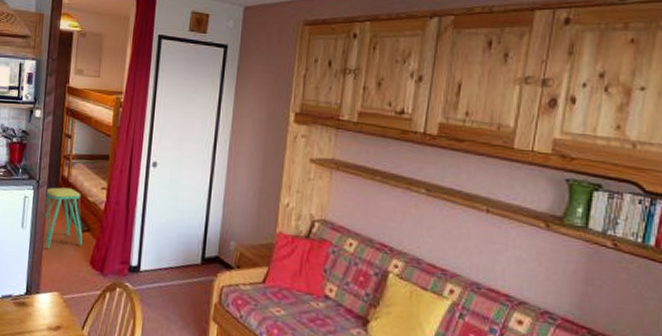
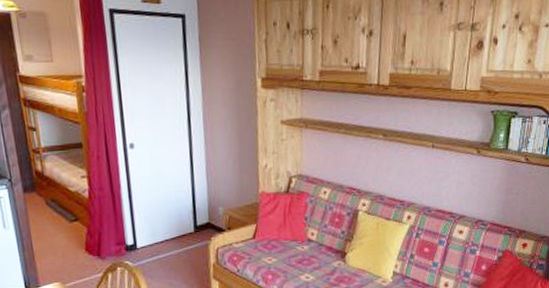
stool: present [43,187,83,248] -> none [20,181,73,244]

